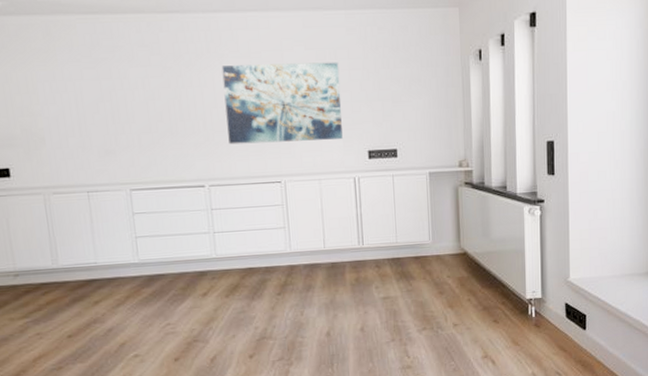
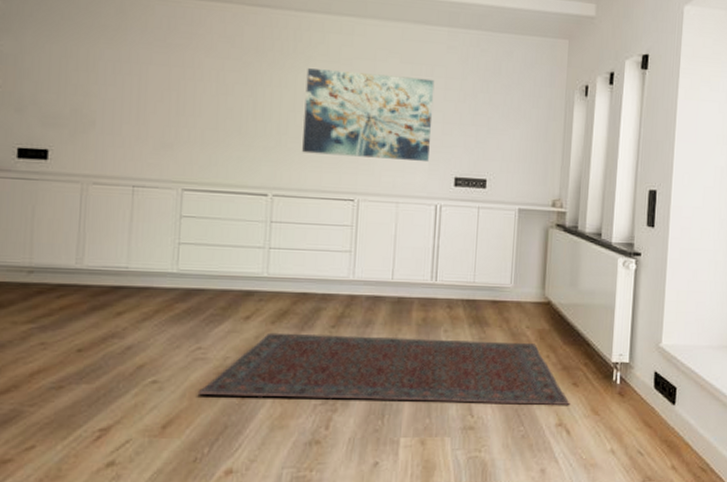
rug: none [173,290,493,362] -> present [197,332,570,405]

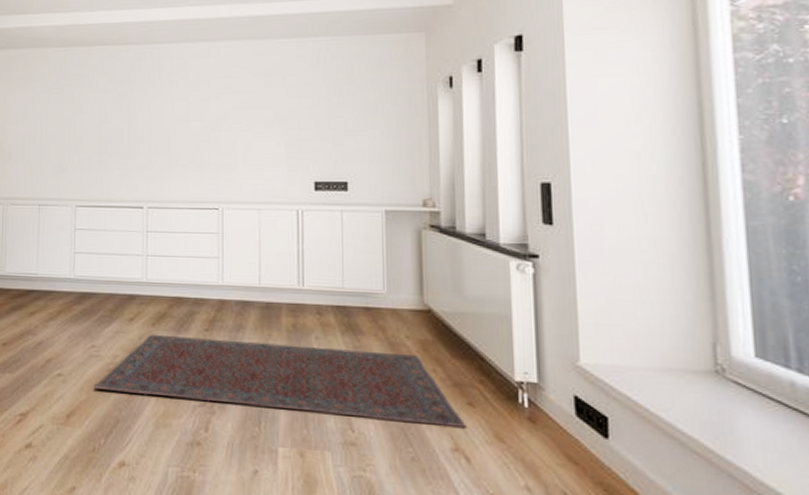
wall art: present [302,68,435,161] -> none [170,89,288,168]

